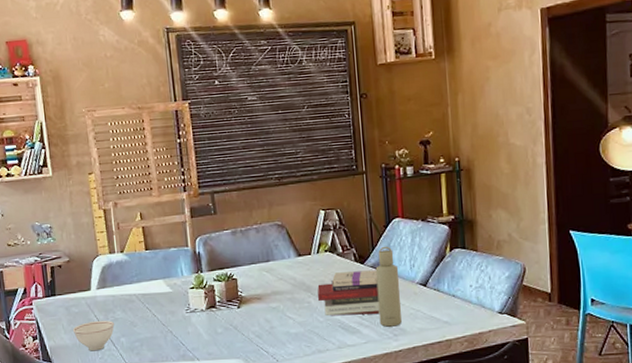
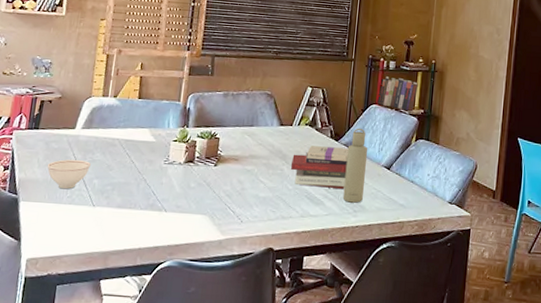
books: none [400,184,443,220] -> present [377,76,418,112]

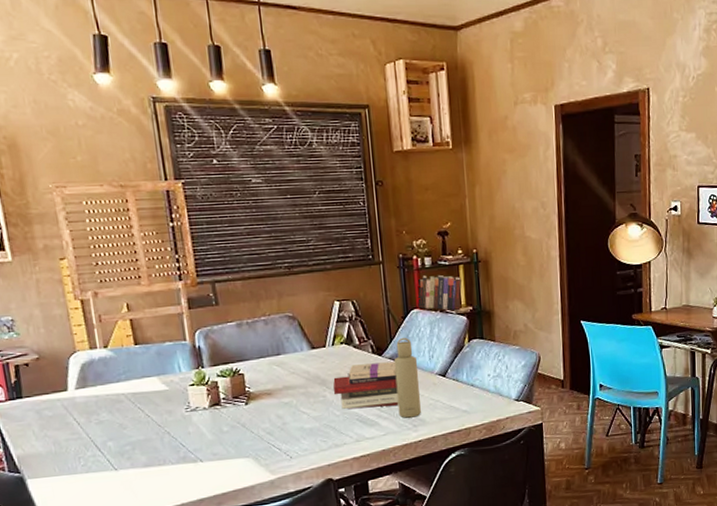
bowl: present [47,159,91,190] -> none [46,423,99,459]

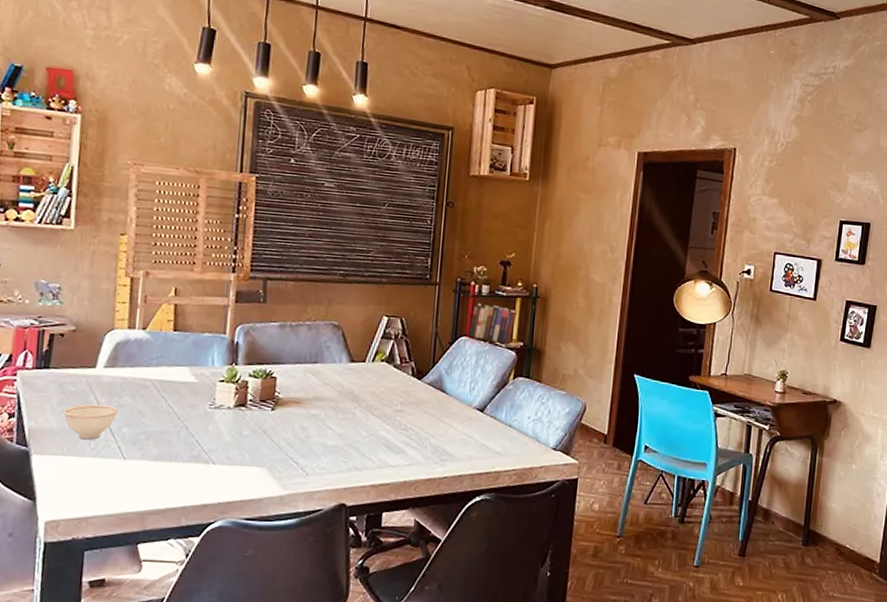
bowl: none [46,423,99,459] -> present [63,404,118,440]
books: present [333,361,399,409] -> none [364,385,434,435]
bottle: present [393,337,421,418] -> none [427,364,458,451]

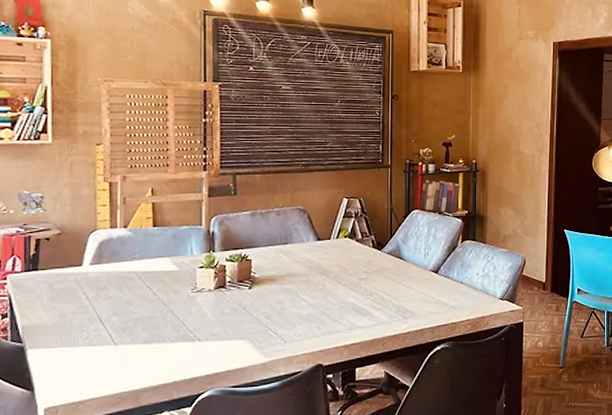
bowl: present [63,404,118,440] -> none [54,298,106,331]

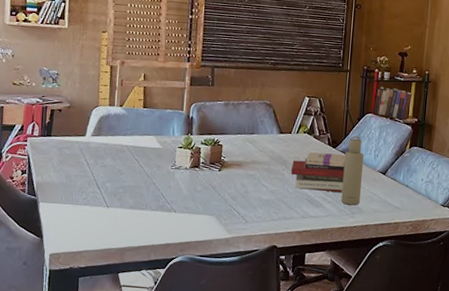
books: none [332,256,393,299] -> present [290,152,346,192]
bottle: none [391,235,414,310] -> present [341,135,365,205]

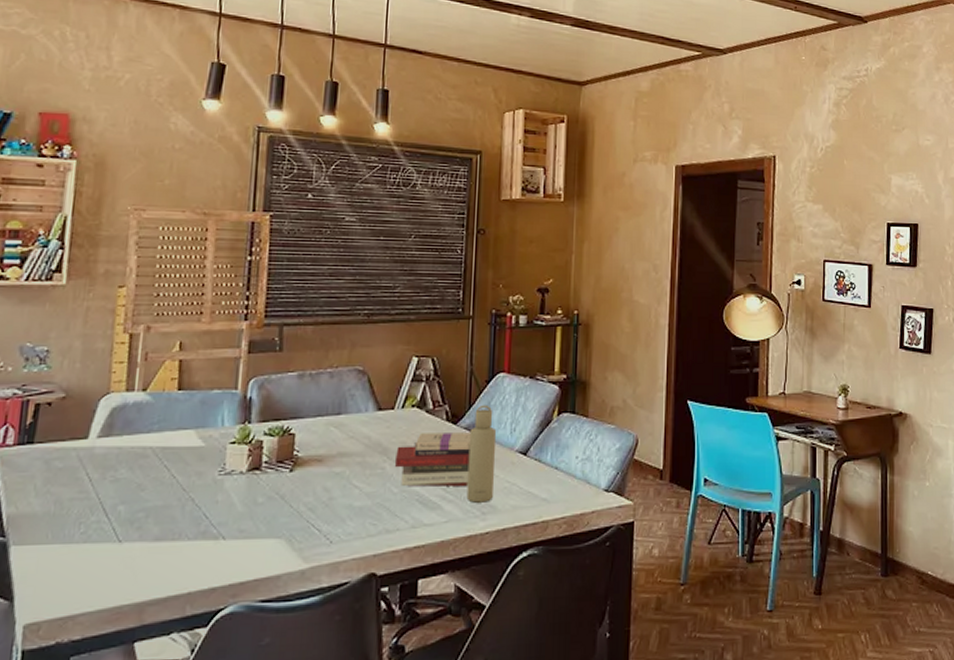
books: present [372,86,412,121] -> none [506,335,557,378]

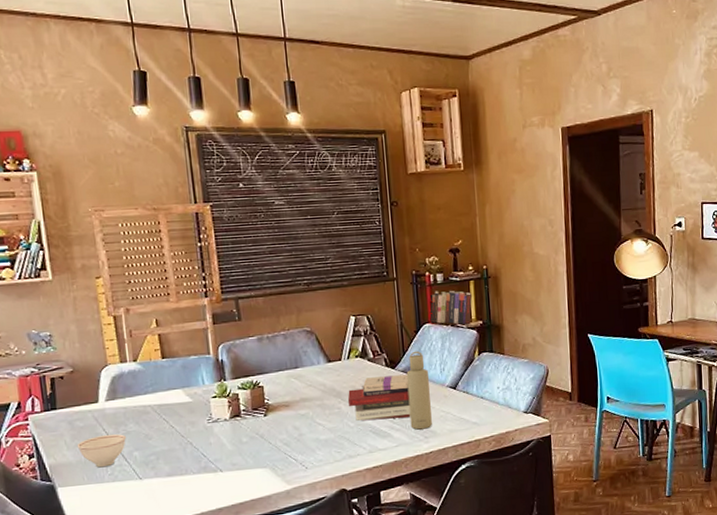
bowl: none [48,480,113,523] -> present [76,433,126,468]
books: none [506,335,557,378] -> present [430,291,472,325]

